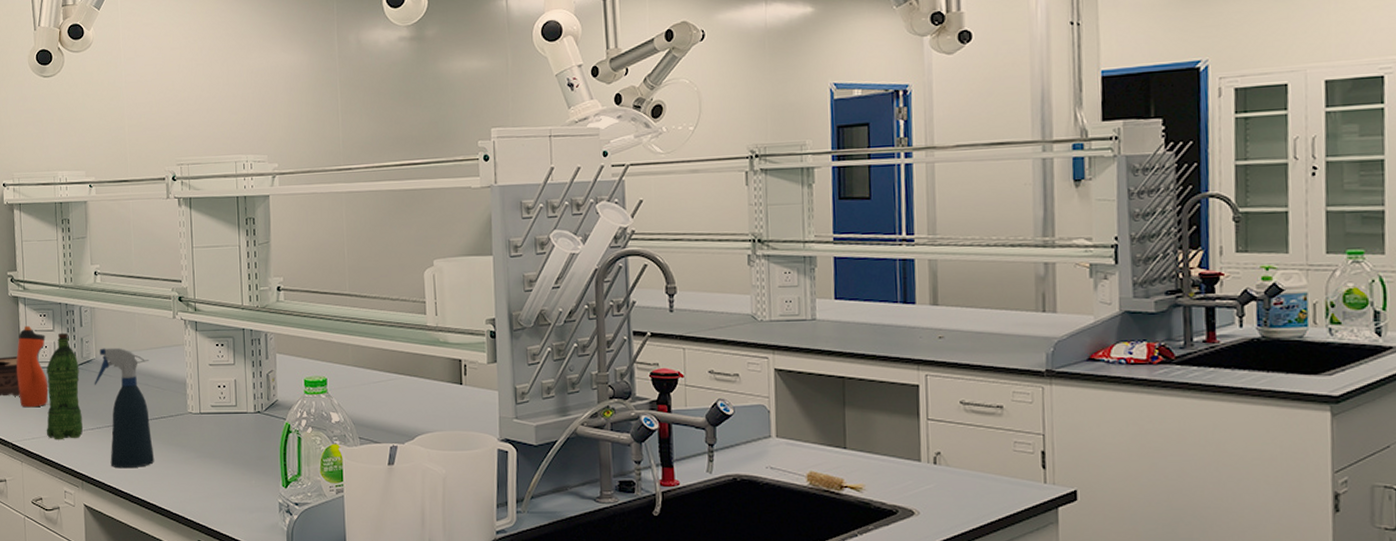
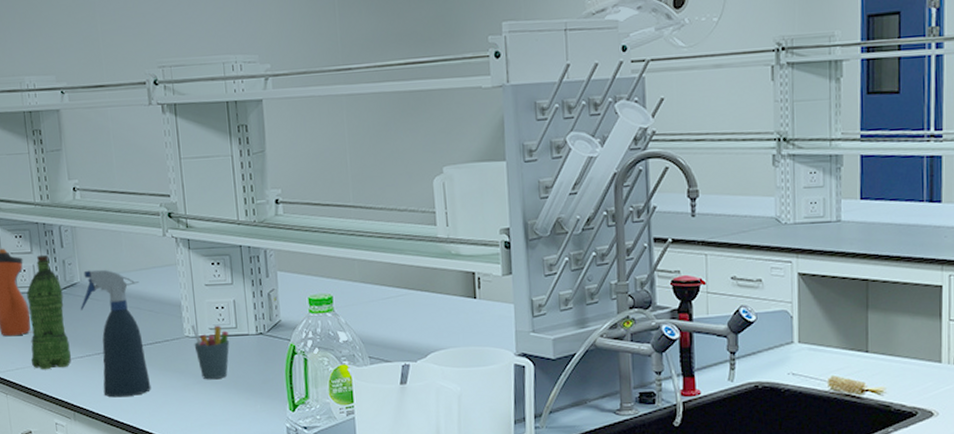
pen holder: none [194,401,230,455] -> present [191,324,230,380]

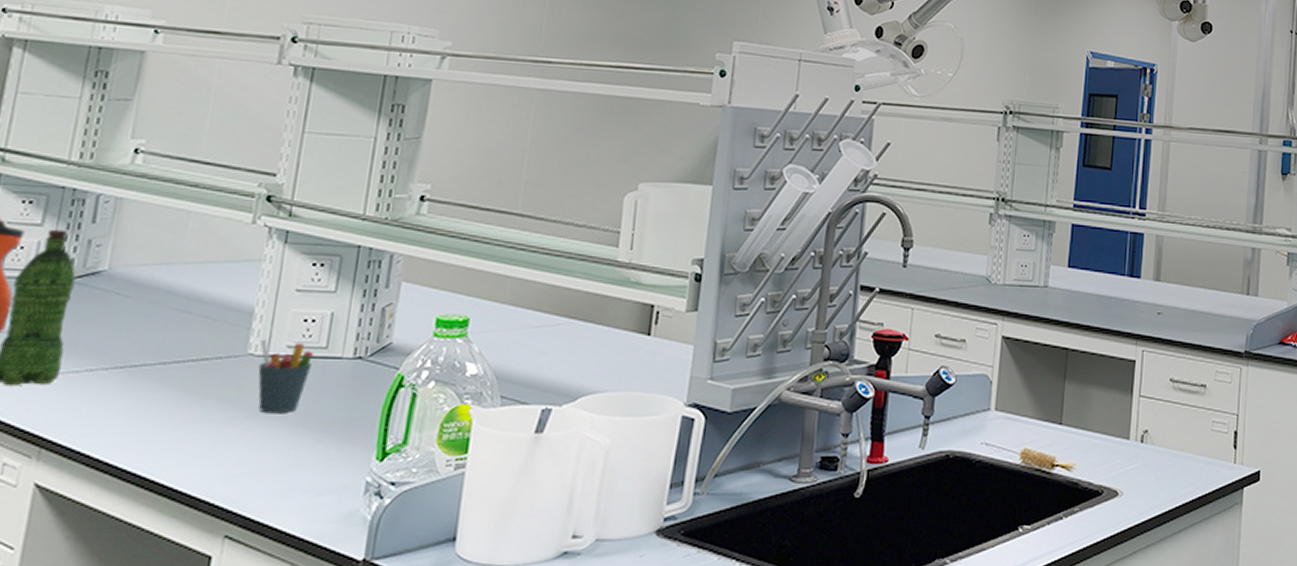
spray bottle: present [80,269,151,398] -> none [96,256,200,431]

